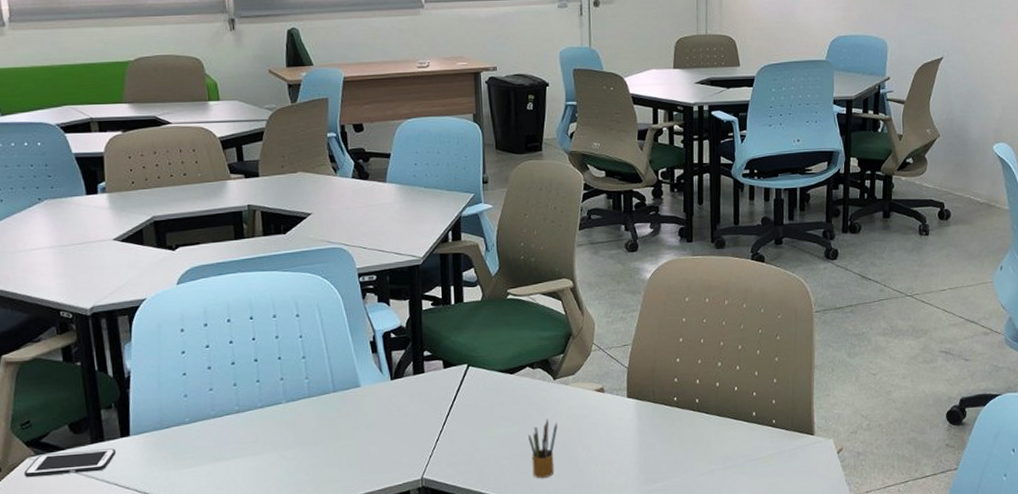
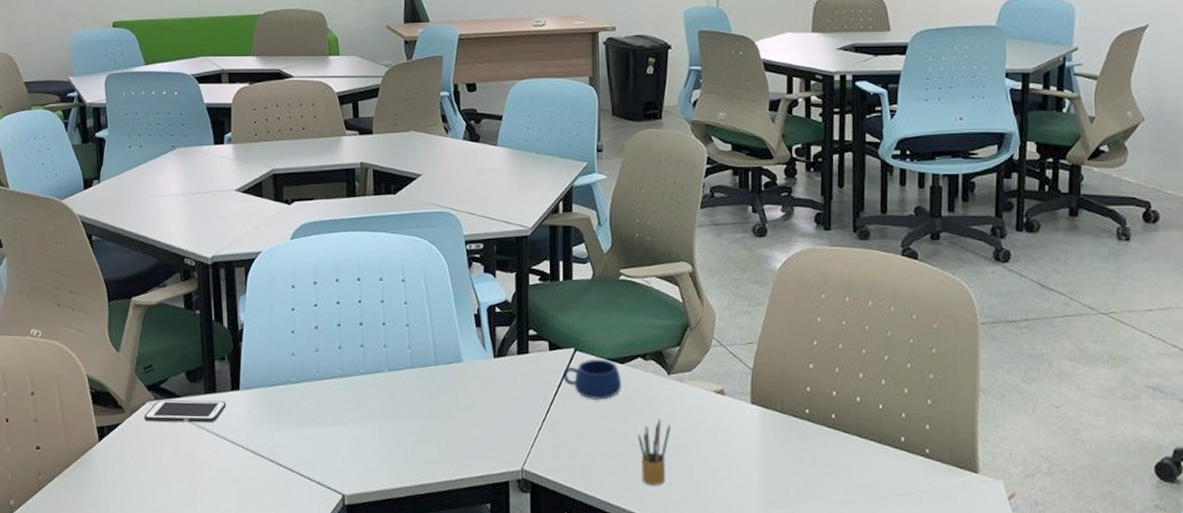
mug: none [458,371,513,408] -> present [563,358,622,400]

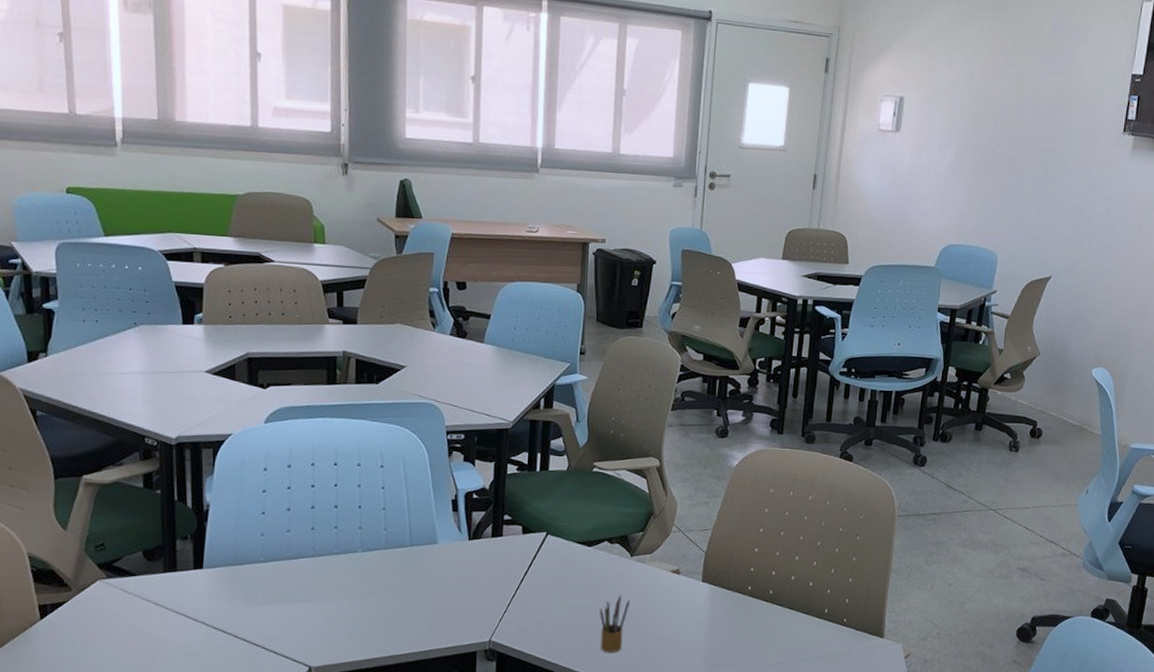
cell phone: present [144,400,227,423] -> none [94,578,188,601]
mug: present [563,358,622,400] -> none [534,542,589,578]

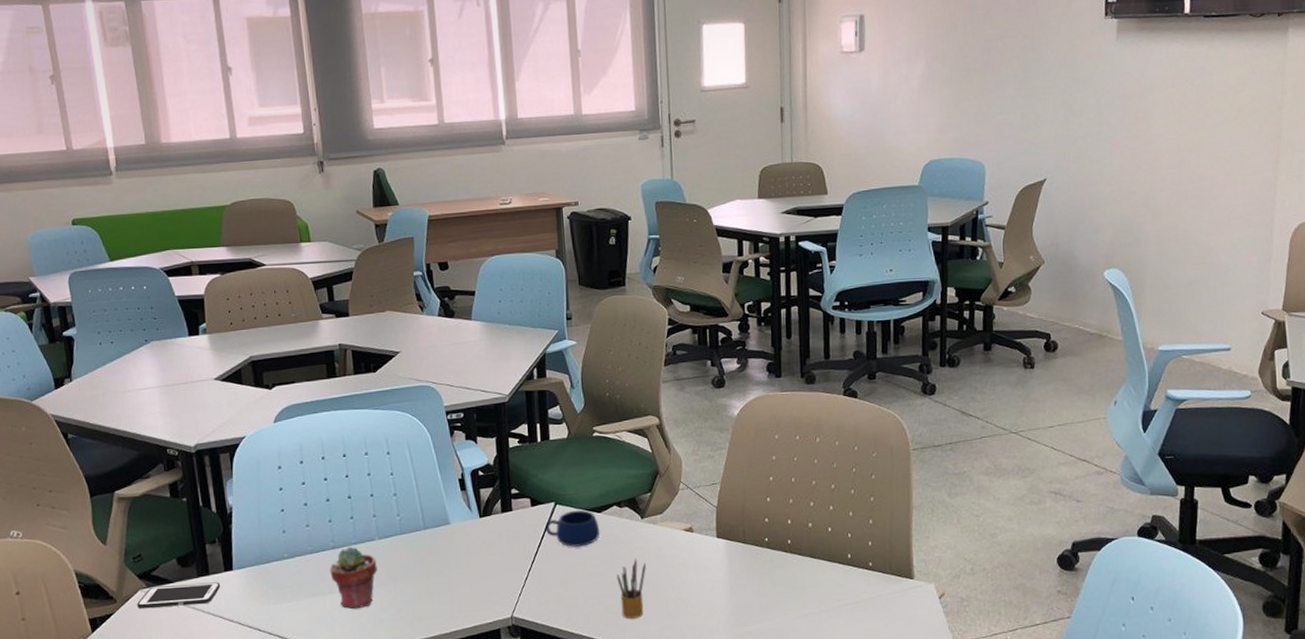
cell phone: none [94,578,188,601] -> present [137,582,221,609]
potted succulent: none [306,556,357,620] -> present [329,546,377,610]
mug: none [534,542,589,578] -> present [545,510,600,547]

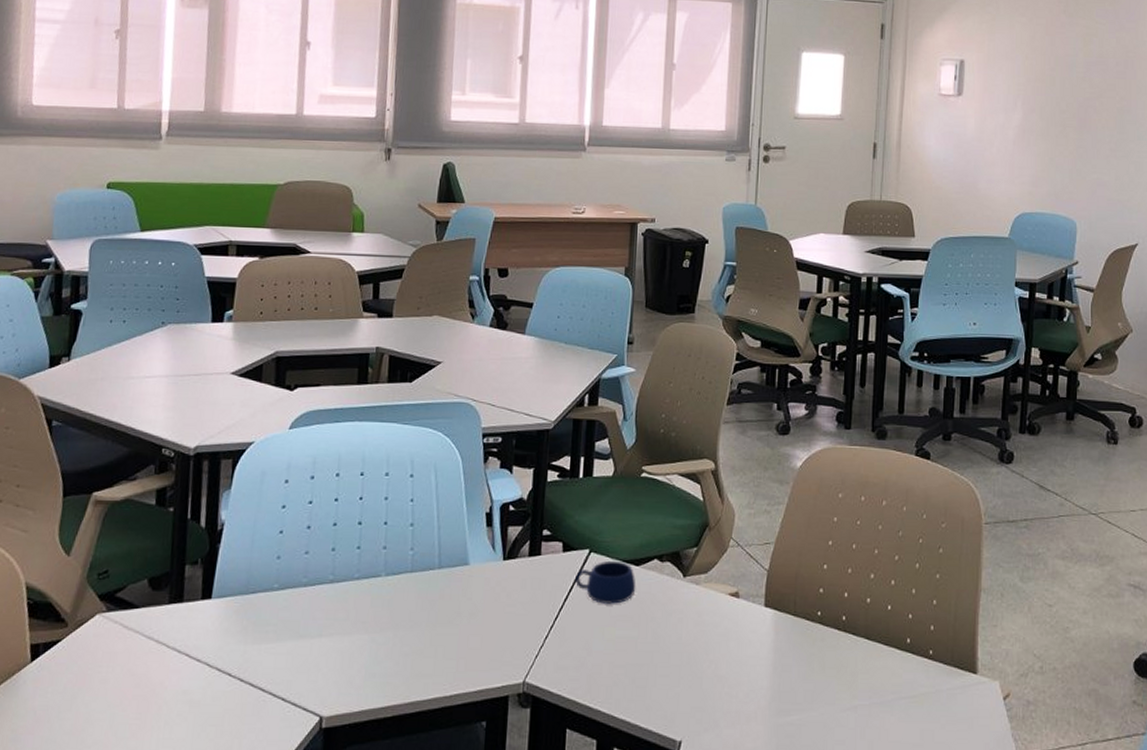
cell phone: present [137,582,221,609] -> none [91,611,194,638]
potted succulent: present [329,546,377,610] -> none [323,581,379,658]
pencil box: present [617,558,646,619] -> none [648,623,683,695]

